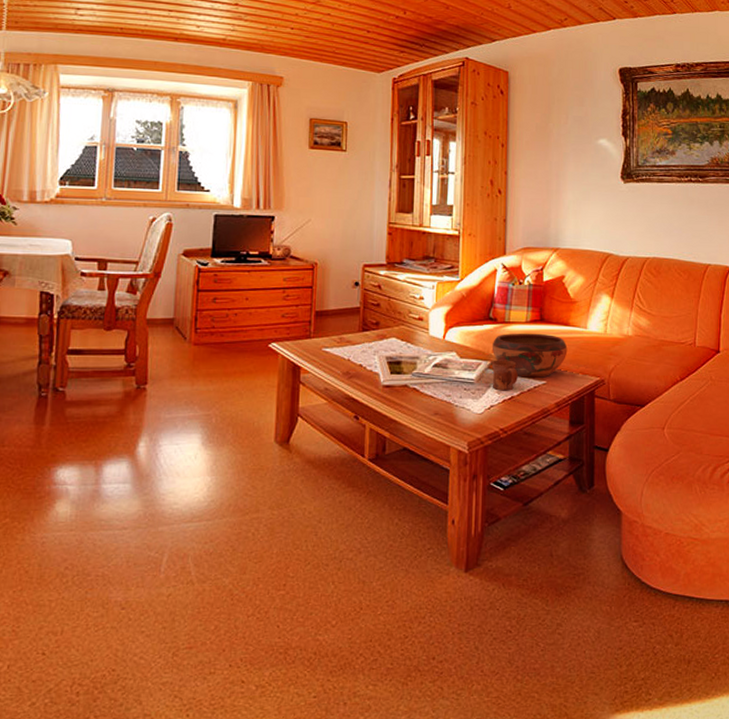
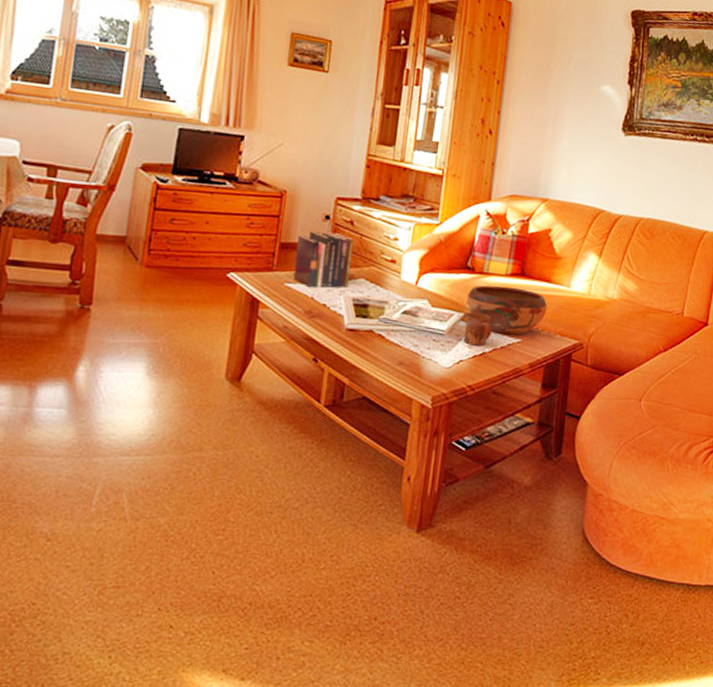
books: none [330,297,383,351] -> present [293,231,354,289]

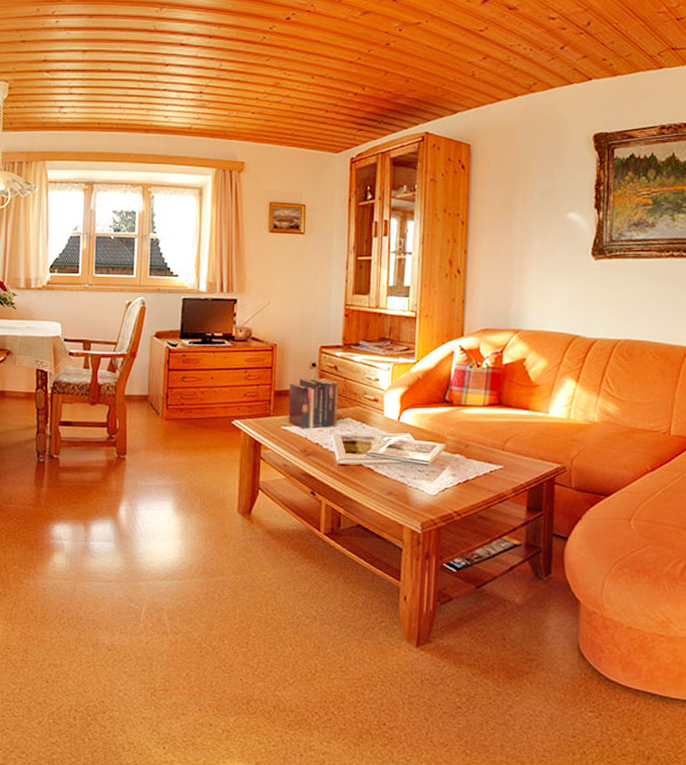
mug: present [464,312,492,347] -> none [446,442,474,474]
decorative bowl: present [466,285,548,336] -> none [447,416,527,462]

